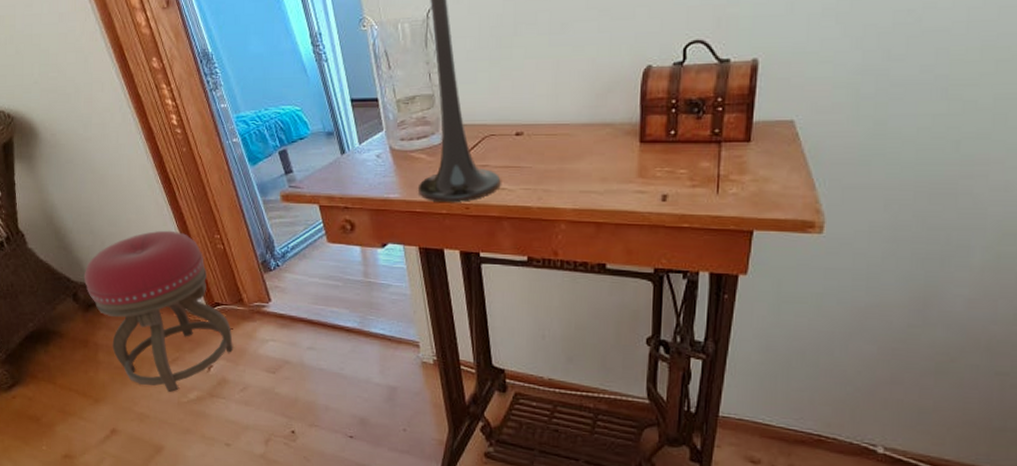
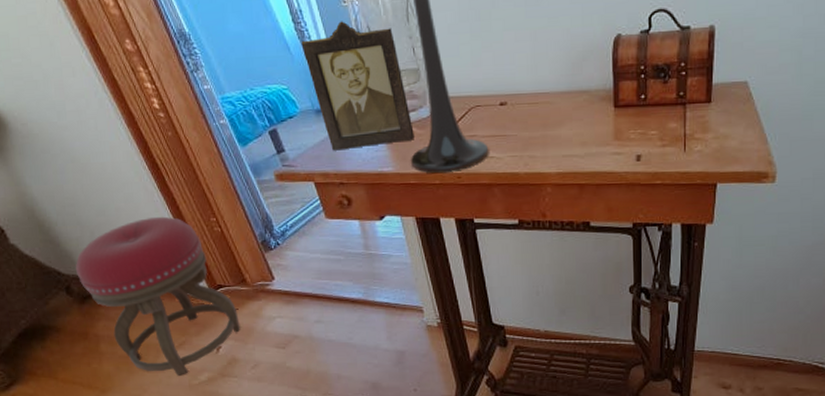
photo frame: none [318,45,424,174] -> present [301,21,414,151]

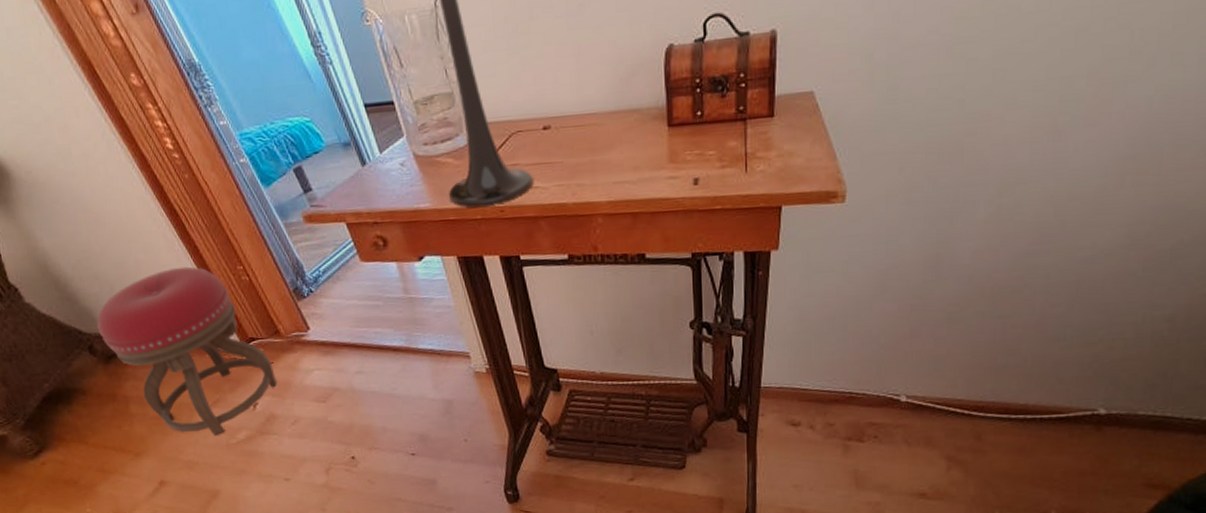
photo frame: present [301,21,414,151] -> none [322,42,451,187]

